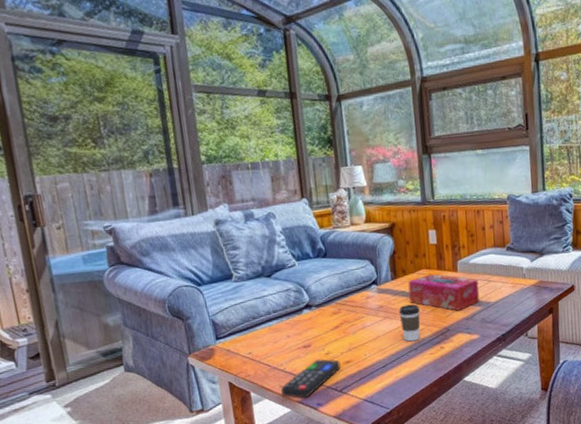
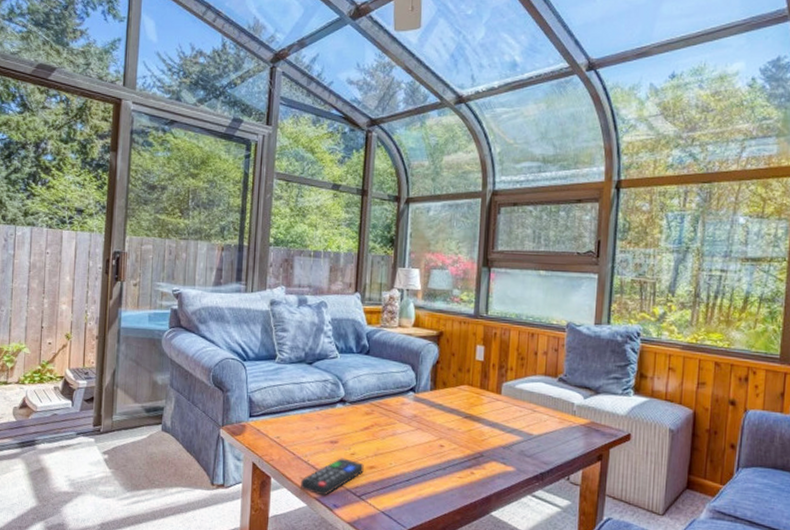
coffee cup: present [398,304,421,342] -> none [432,419,455,460]
tissue box: present [408,274,480,311] -> none [446,391,523,437]

